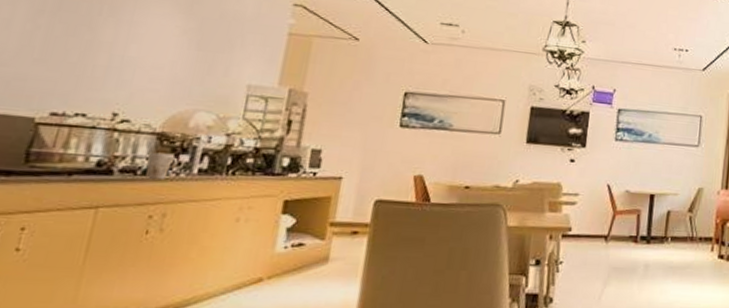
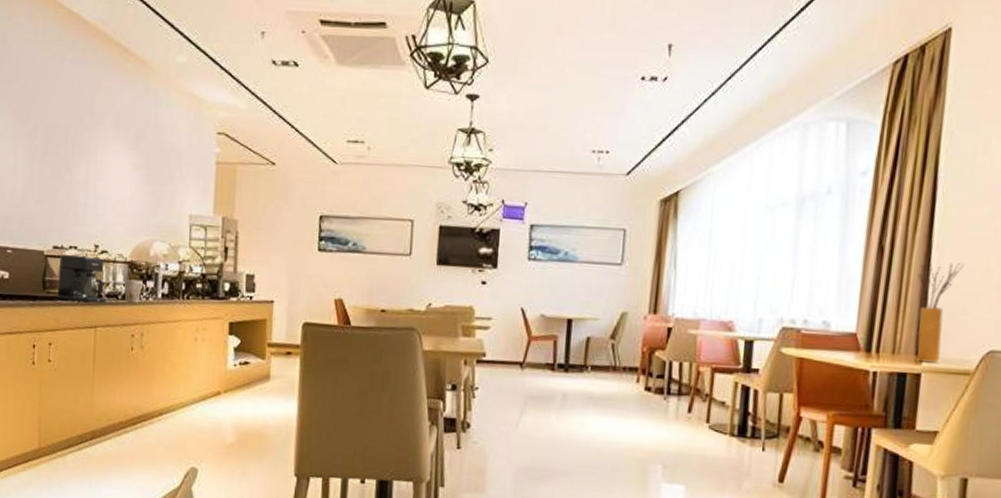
coffee maker: none [44,123,123,180] -> present [57,255,107,304]

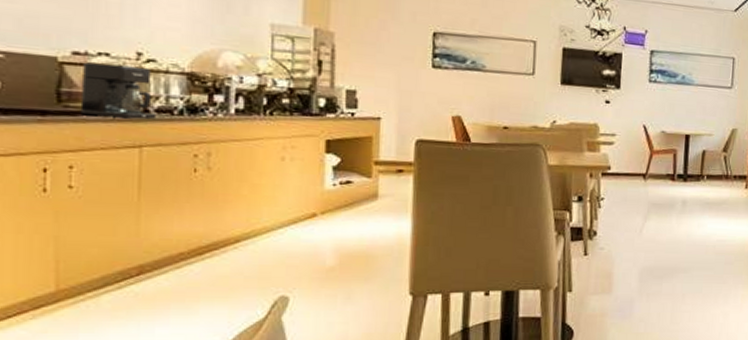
pitcher: present [123,279,146,304] -> none [180,92,213,120]

